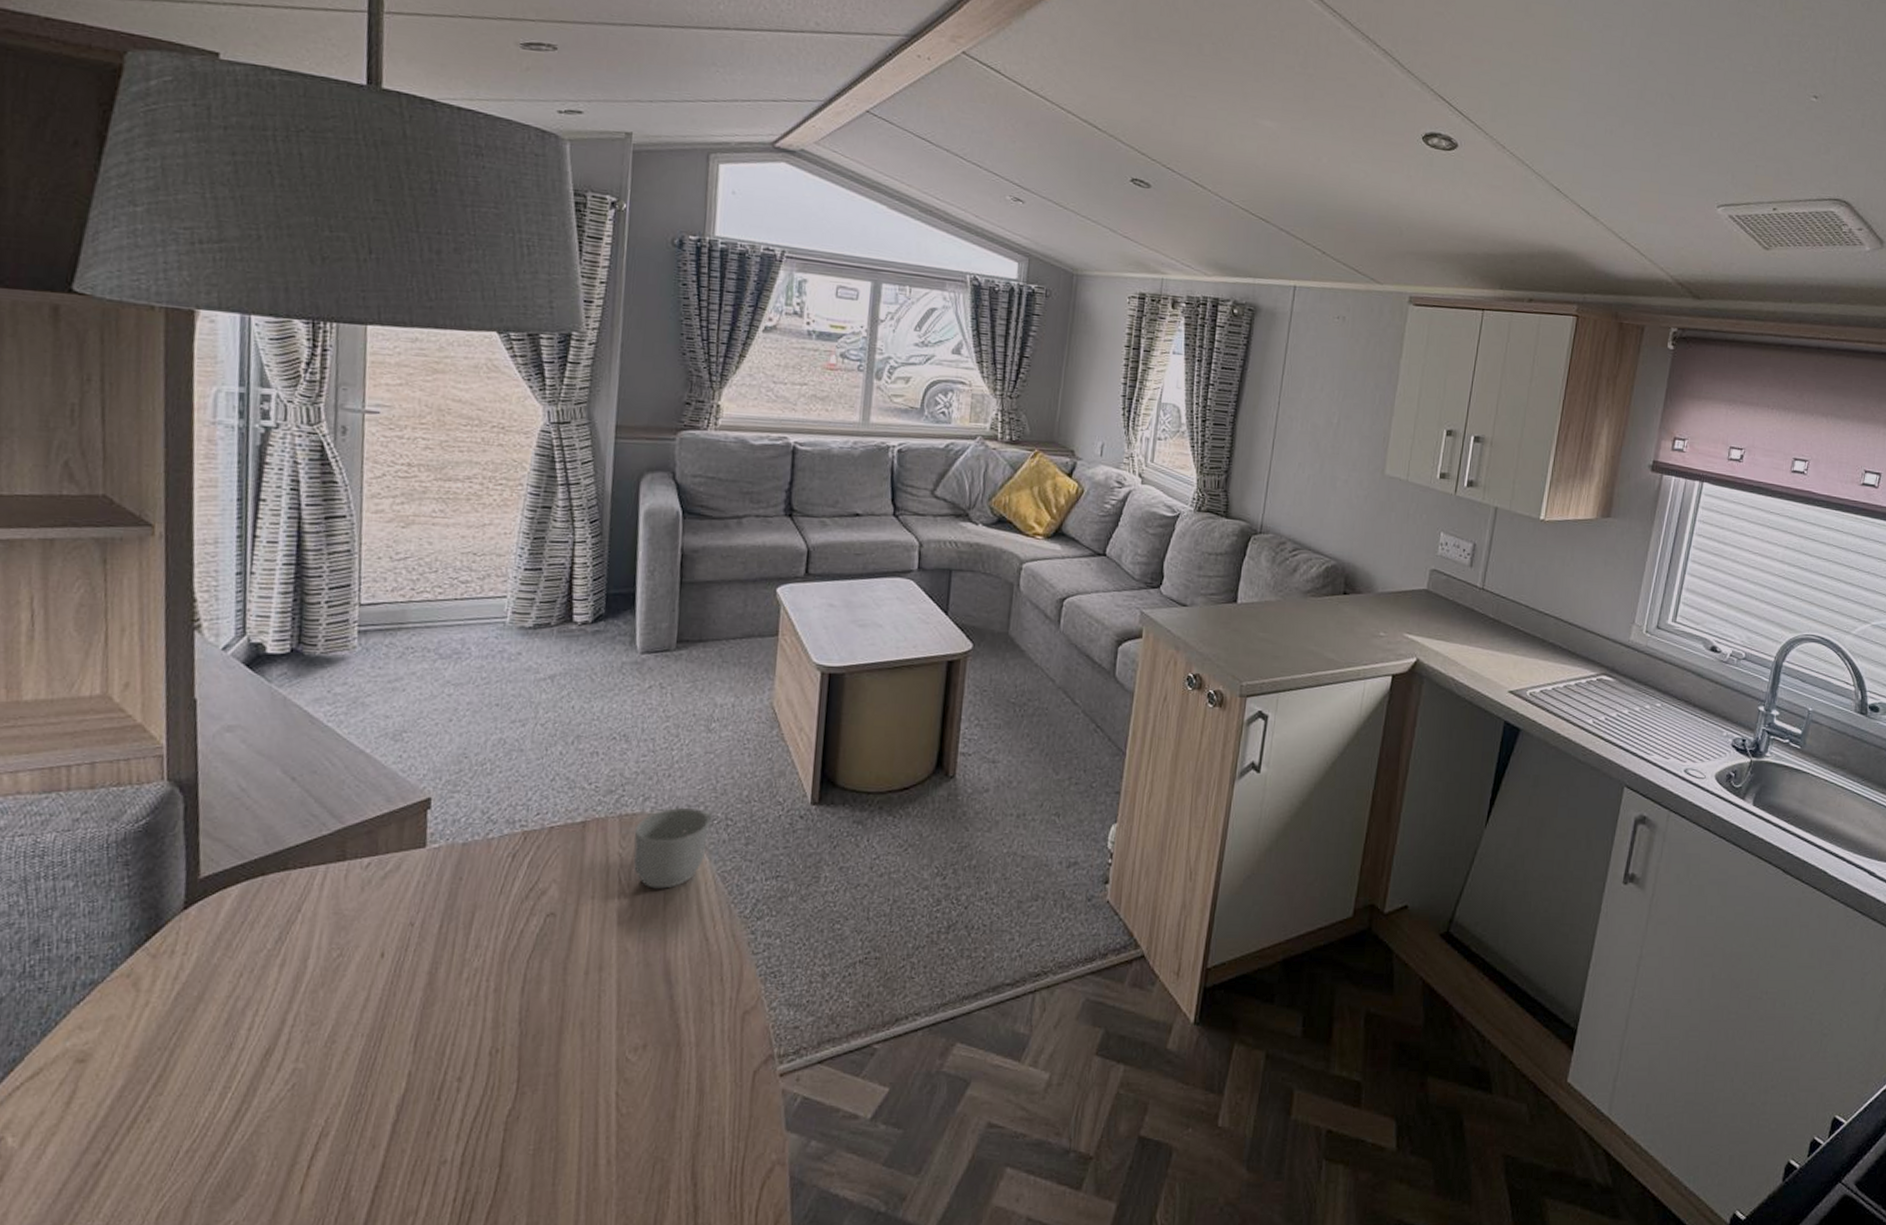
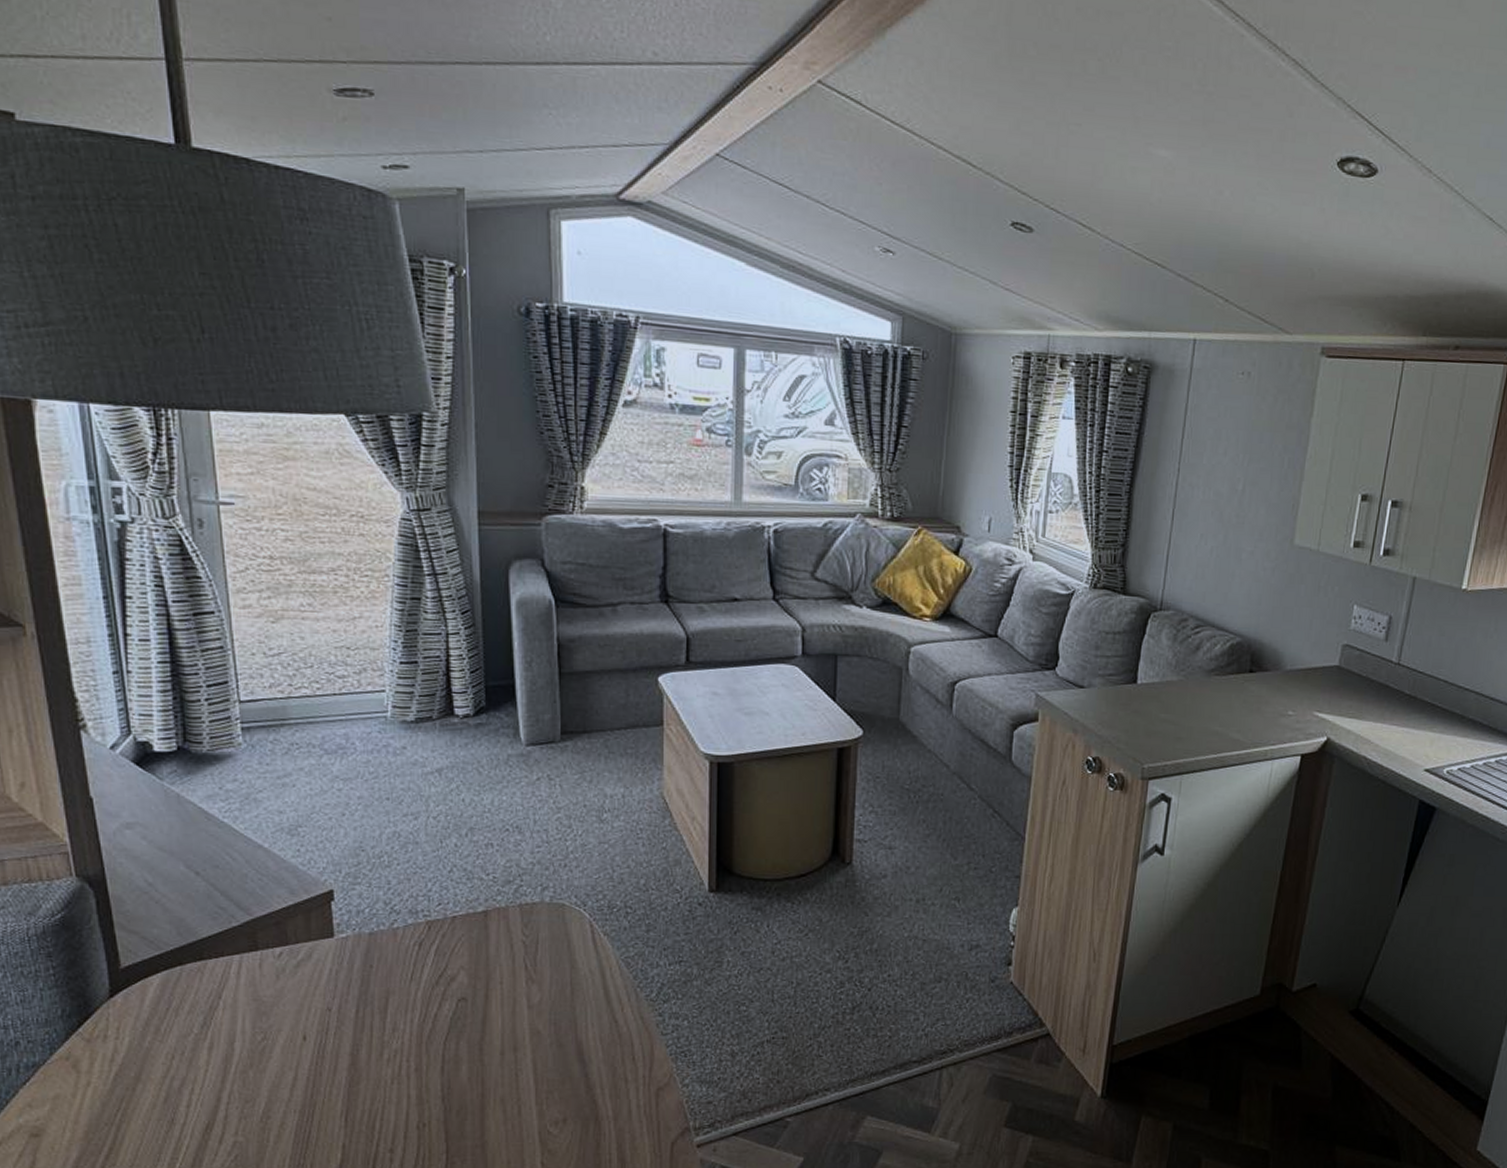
mug: present [633,807,713,889] -> none [537,896,612,974]

